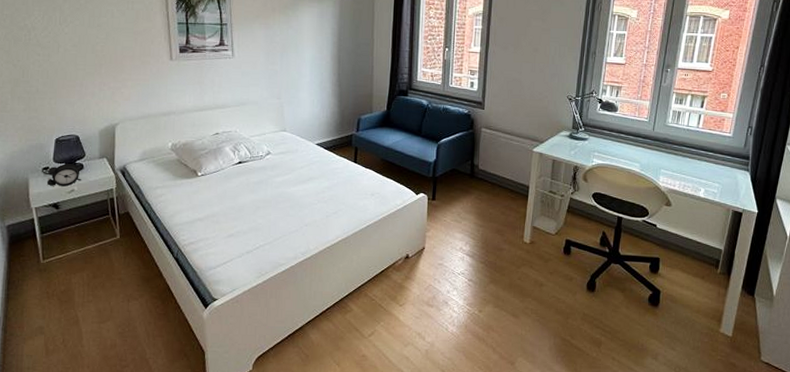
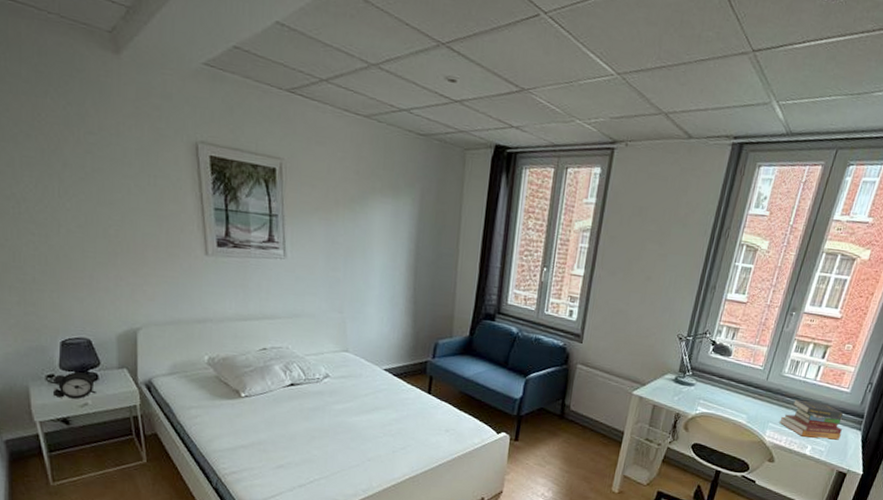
books: none [671,146,731,182] -> present [779,399,844,440]

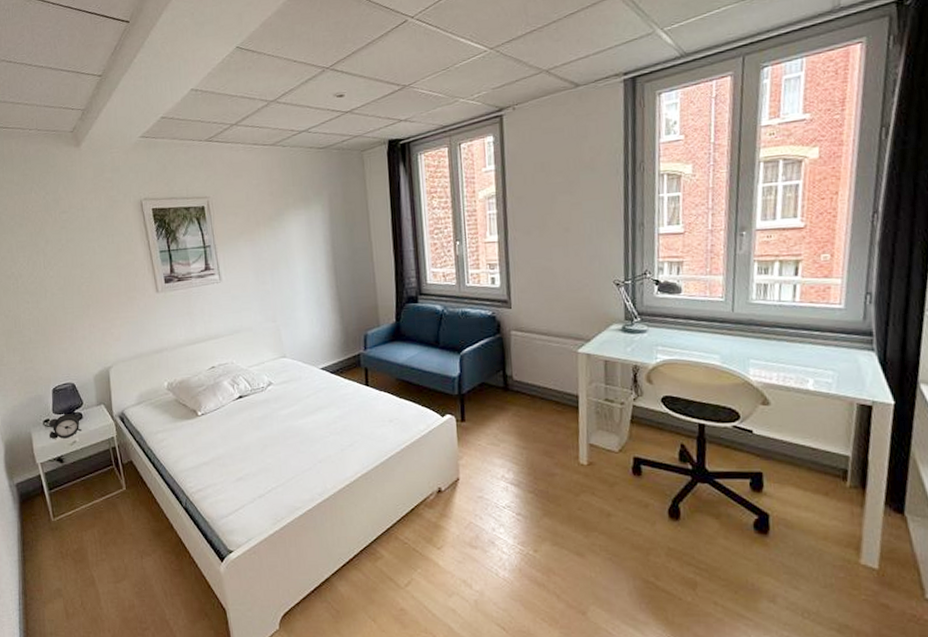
books: present [779,399,844,440] -> none [762,326,849,369]

